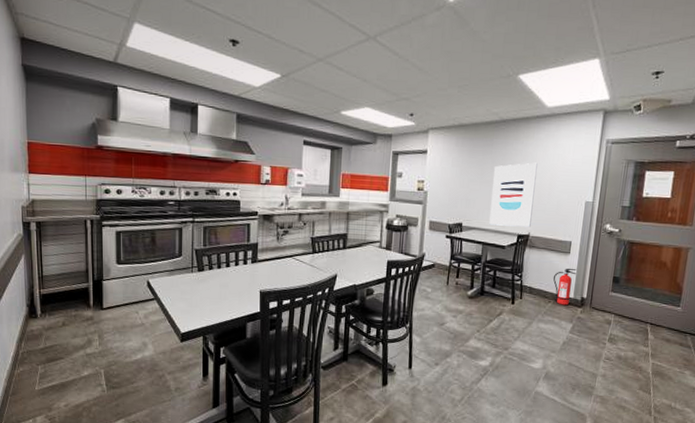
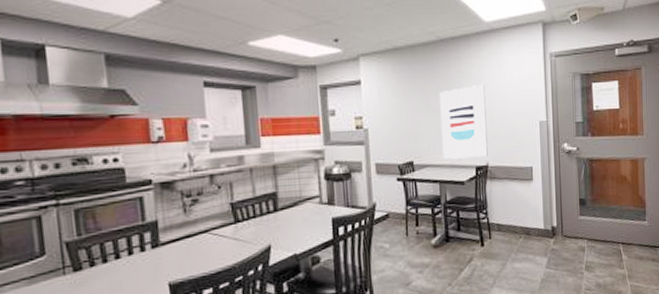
fire extinguisher: present [553,268,577,306] -> none [519,195,542,239]

